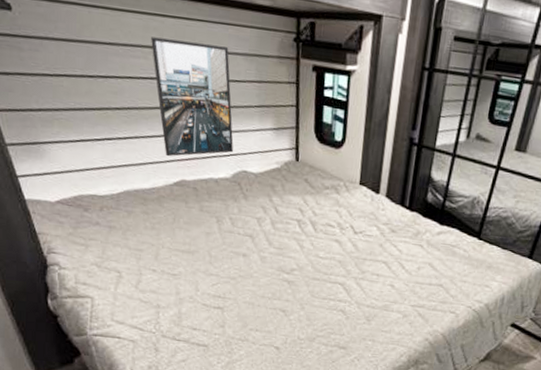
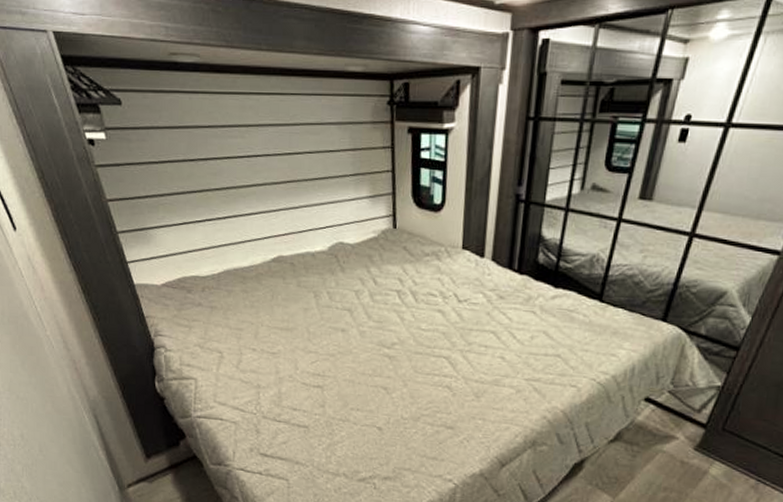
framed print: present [151,37,234,157] -> none [247,115,329,233]

